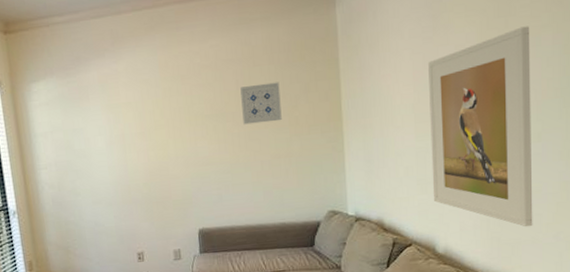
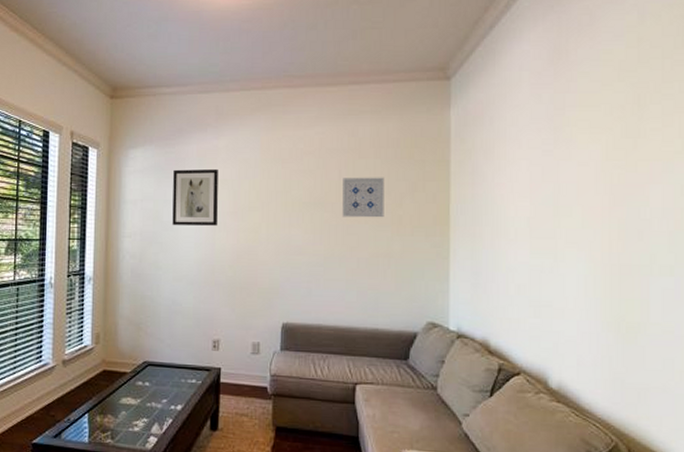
wall art: none [78,92,127,153] -> present [172,168,218,226]
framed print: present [428,26,533,227] -> none [547,150,664,372]

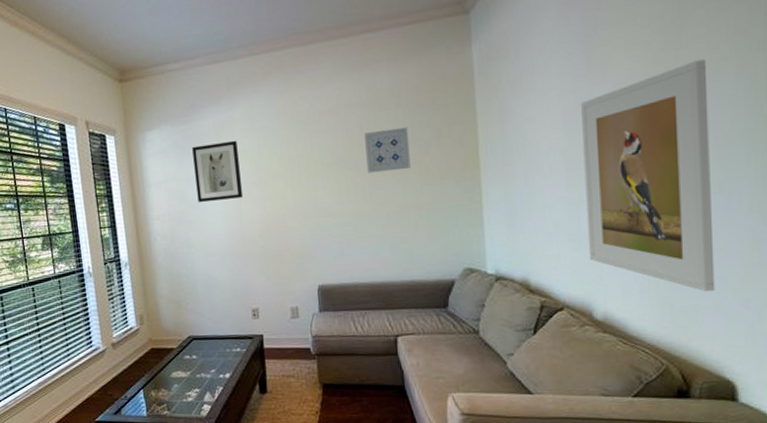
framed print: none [547,150,664,372] -> present [581,59,715,292]

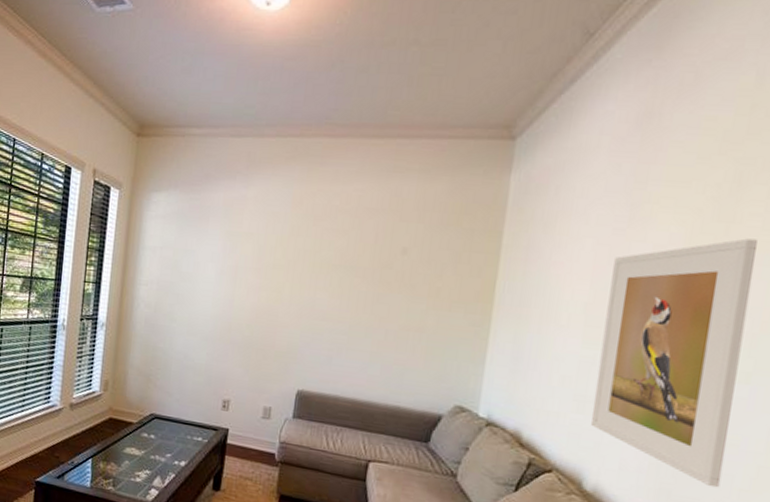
wall art: present [192,140,242,203] -> none [191,217,245,281]
wall art: present [364,127,411,174] -> none [374,241,426,289]

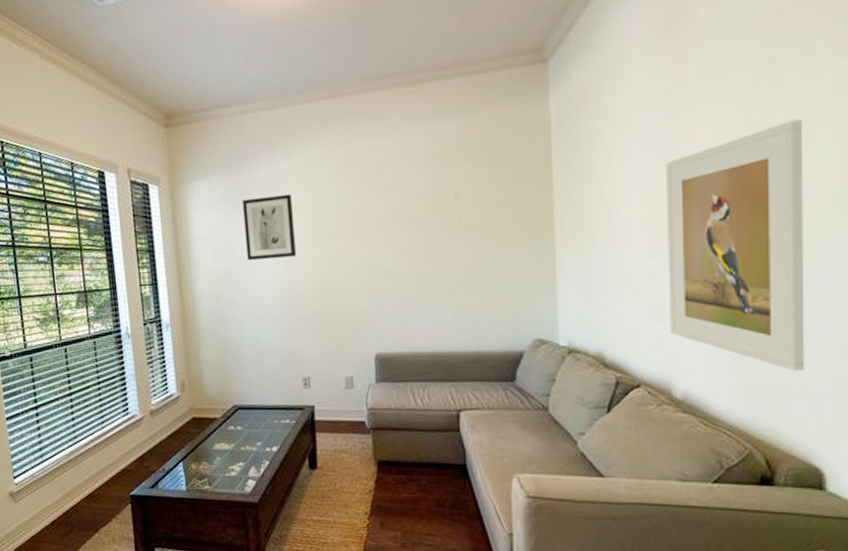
wall art: none [191,217,245,281] -> present [242,193,296,261]

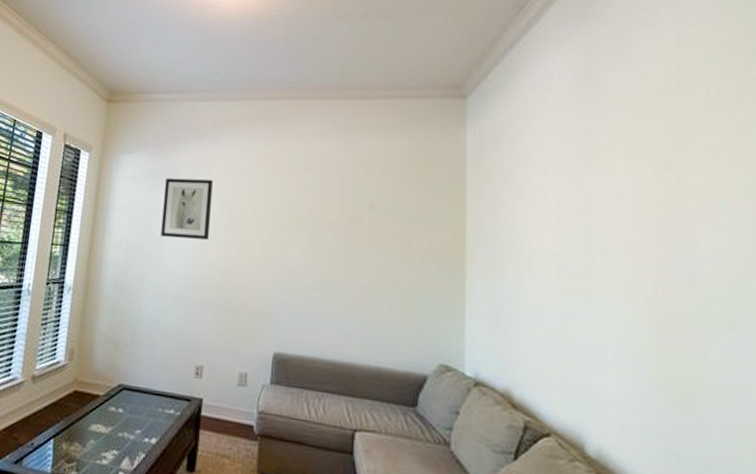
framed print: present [666,119,805,372] -> none [578,185,729,448]

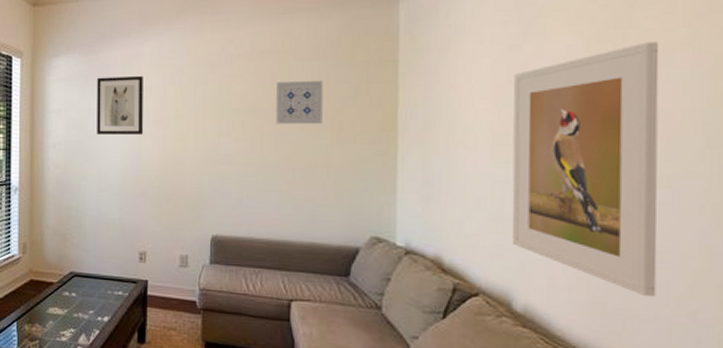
wall art: none [345,196,393,243] -> present [276,80,323,125]
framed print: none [578,185,729,448] -> present [511,42,659,297]

